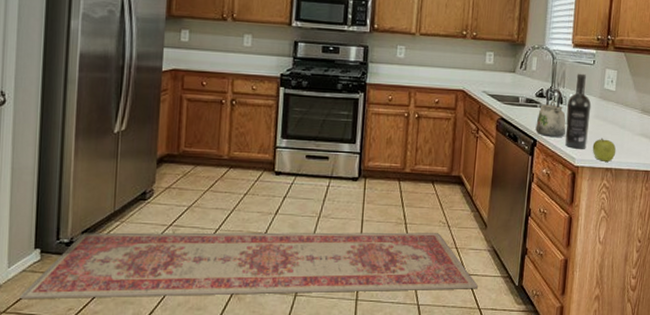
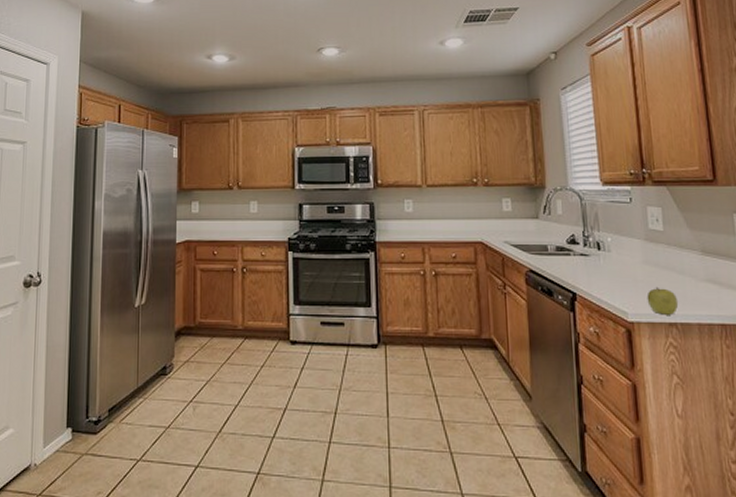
rug: present [19,232,478,300] -> none [54,406,531,482]
kettle: present [535,88,567,138] -> none [572,233,611,290]
wine bottle: present [564,73,592,150] -> none [606,214,639,303]

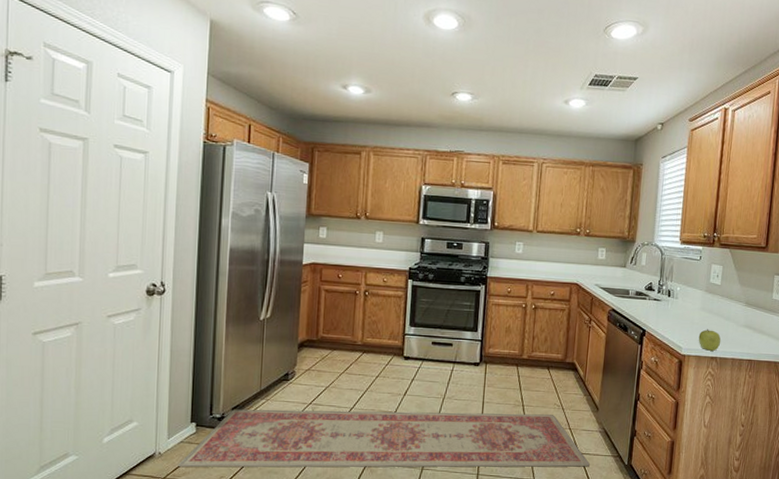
rug: none [54,406,531,482] -> present [178,409,590,468]

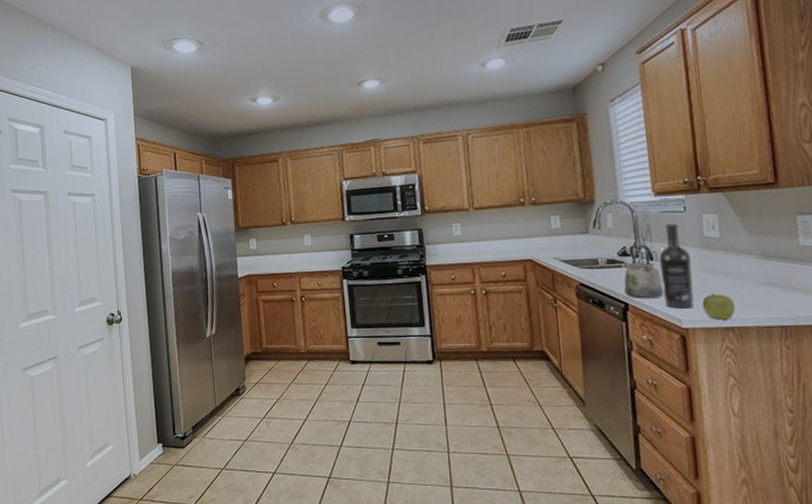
rug: present [178,409,590,468] -> none [151,413,586,489]
kettle: none [644,281,674,328] -> present [624,244,665,299]
wine bottle: none [672,268,698,340] -> present [658,223,694,310]

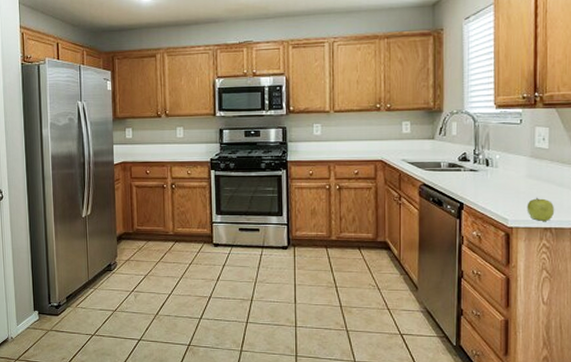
kettle: present [624,244,665,299] -> none [461,151,496,200]
wine bottle: present [658,223,694,310] -> none [493,134,522,211]

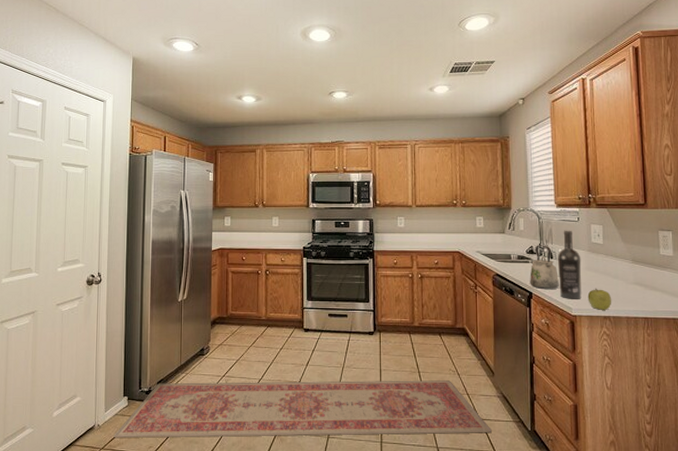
rug: none [27,295,413,350] -> present [113,380,492,439]
kettle: none [461,151,496,200] -> present [530,245,560,290]
wine bottle: none [493,134,522,211] -> present [557,230,582,300]

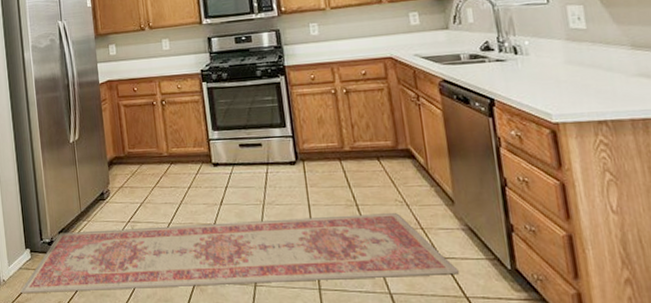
kettle: present [530,245,560,290] -> none [488,38,531,94]
wine bottle: present [557,230,582,300] -> none [523,15,563,104]
fruit: present [587,288,612,310] -> none [571,85,608,113]

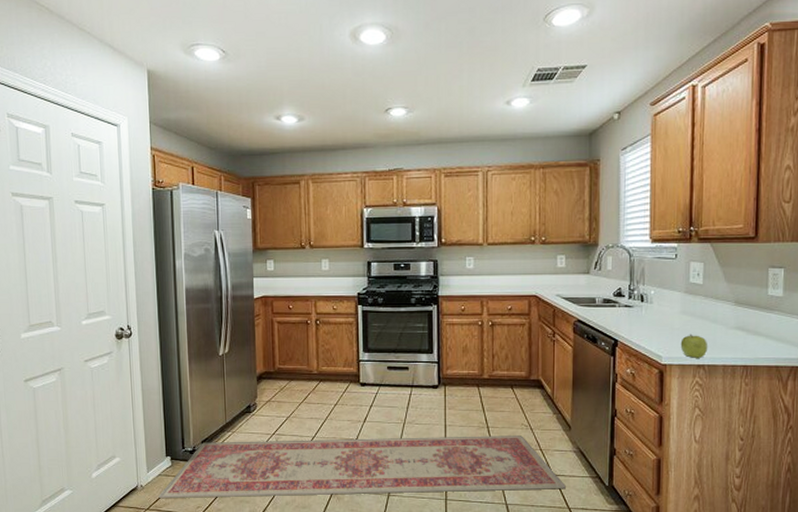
fruit: none [571,85,608,113] -> present [680,334,708,358]

